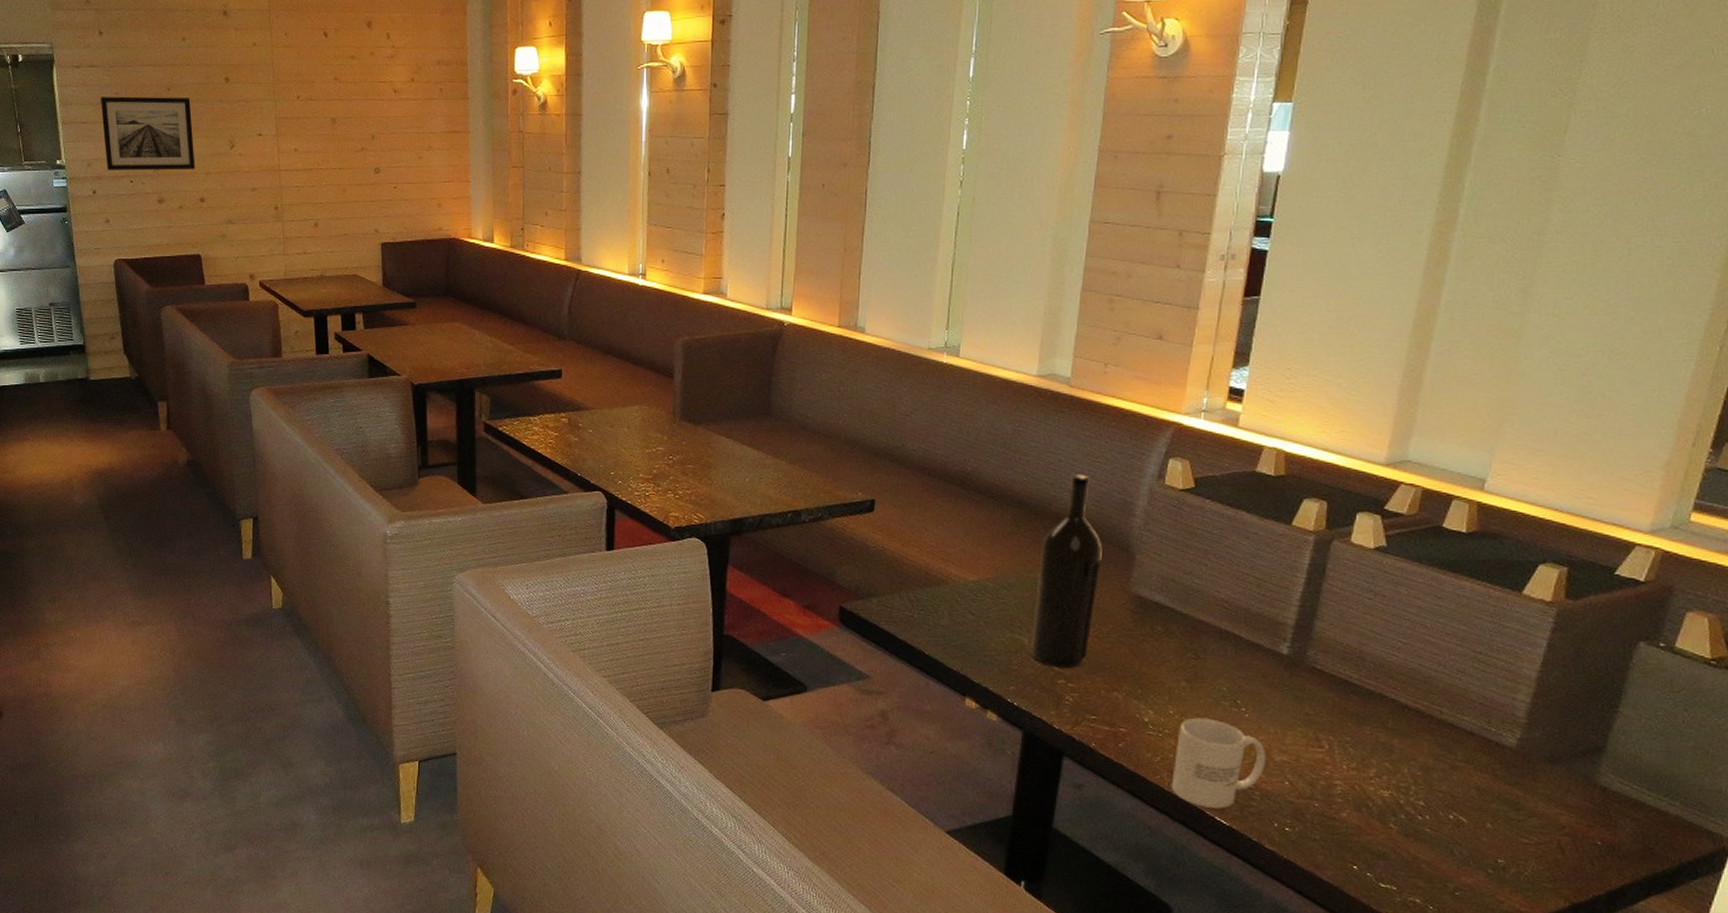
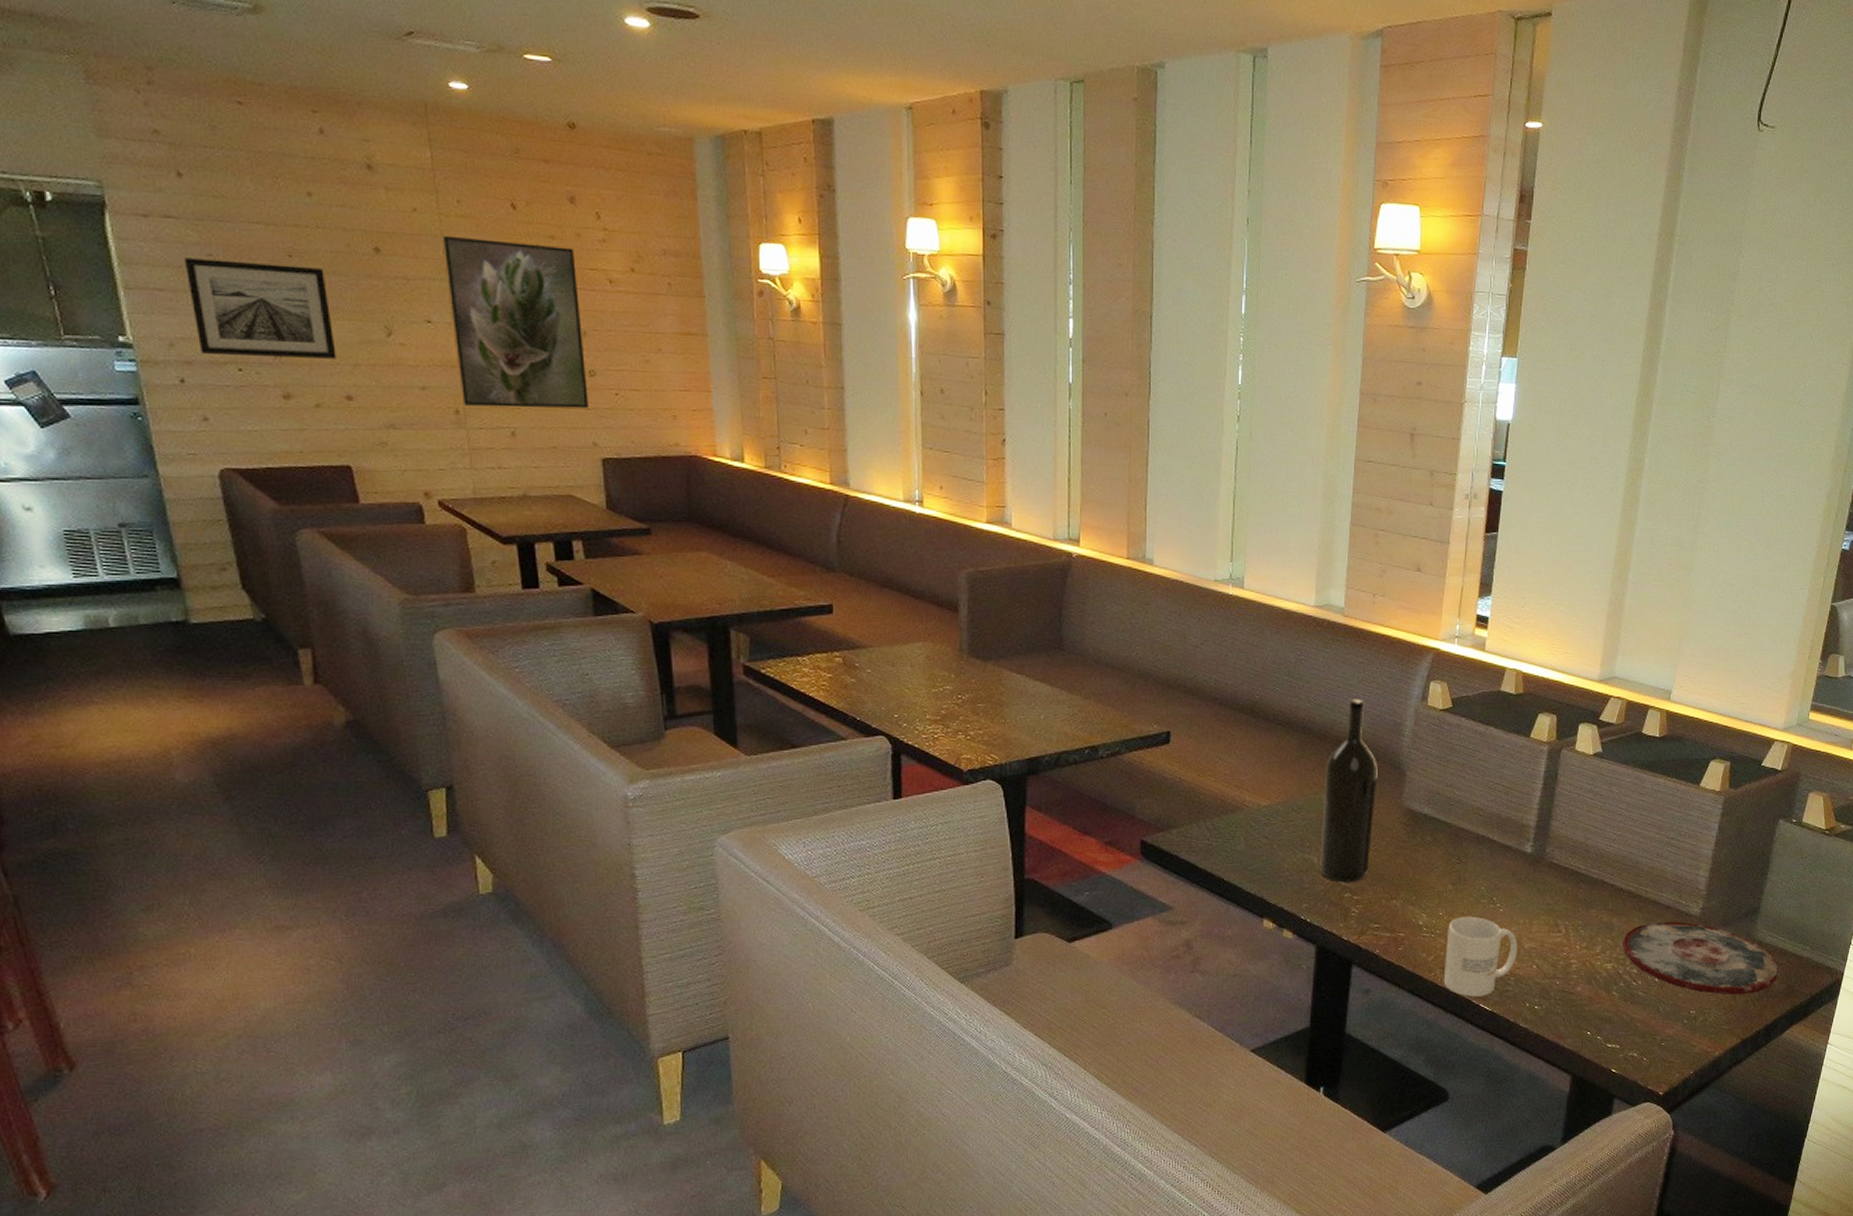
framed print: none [273,63,373,203] -> present [442,235,589,409]
plate: none [1404,749,1632,850] -> present [1621,921,1779,996]

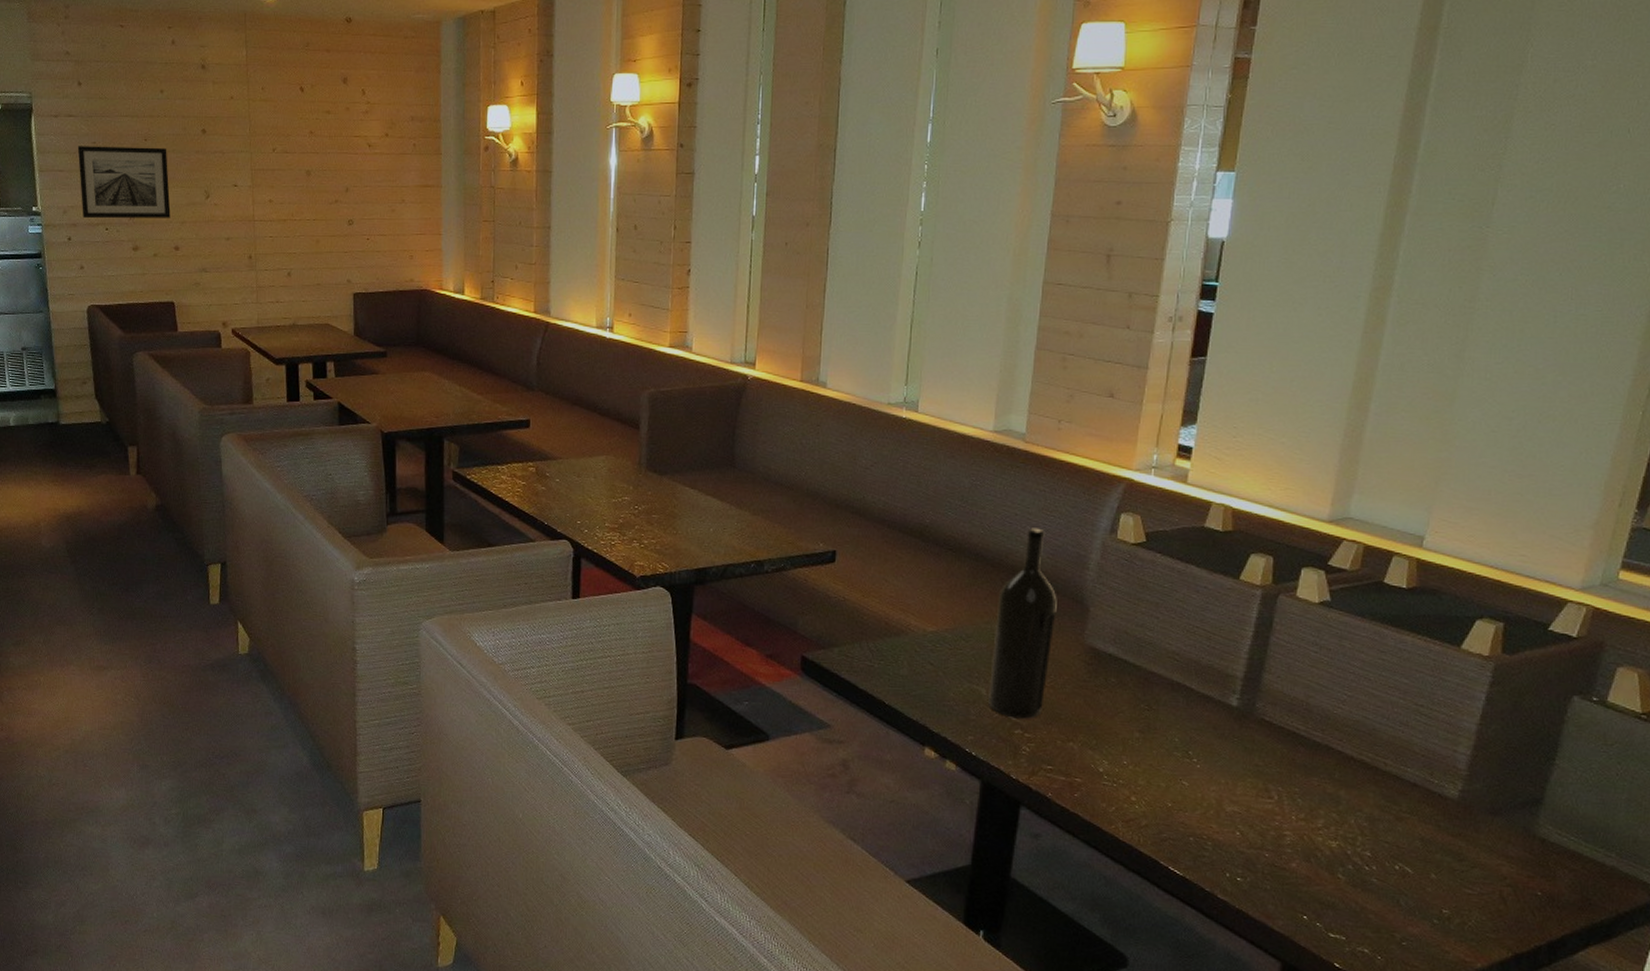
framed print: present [442,235,589,409] -> none [249,116,347,253]
mug: present [1443,916,1518,997] -> none [1125,768,1218,859]
plate: present [1621,921,1779,996] -> none [1351,800,1571,901]

